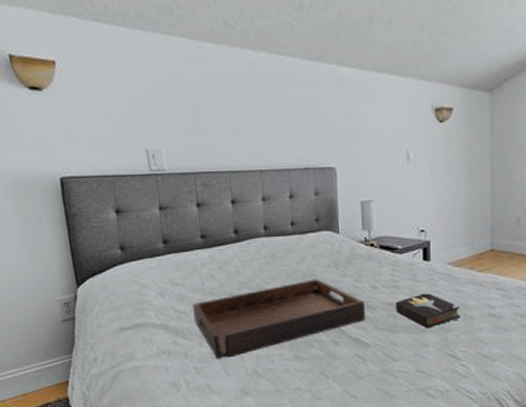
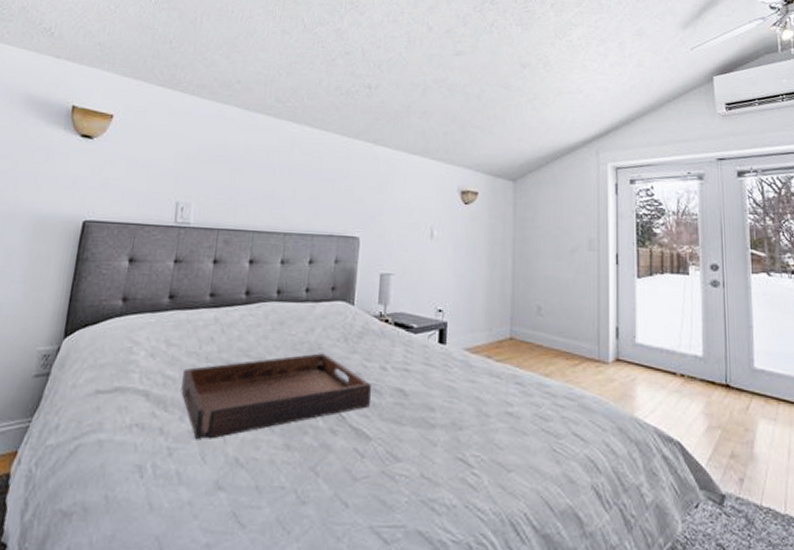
hardback book: present [395,292,461,329] -> none [404,379,475,424]

